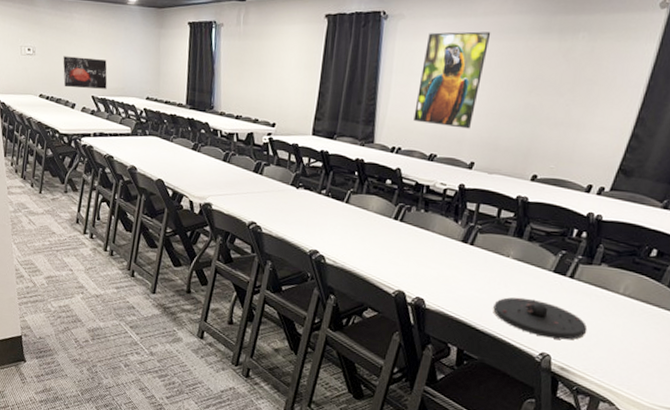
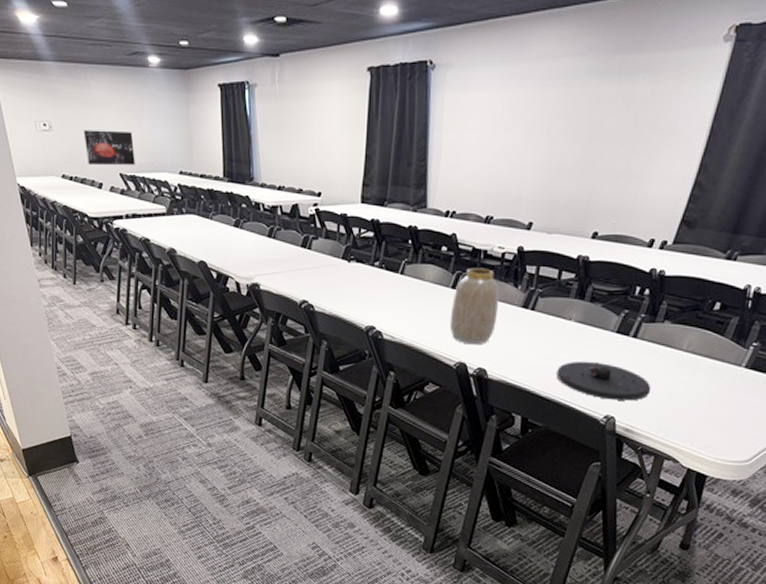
vase: none [390,201,440,274] -> present [449,267,500,344]
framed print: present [413,31,491,129] -> none [467,78,546,187]

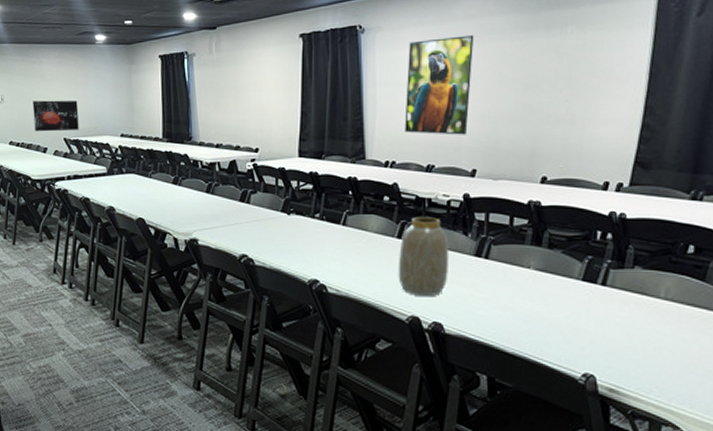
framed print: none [467,78,546,187] -> present [404,35,474,135]
plate: present [556,361,651,401] -> none [521,312,632,356]

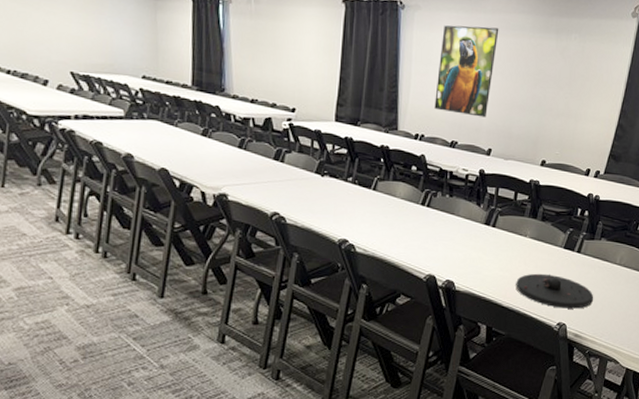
wall art: present [32,100,79,132] -> none [28,23,91,65]
vase: present [398,216,450,296] -> none [419,186,465,258]
plate: none [521,312,632,356] -> present [516,273,594,309]

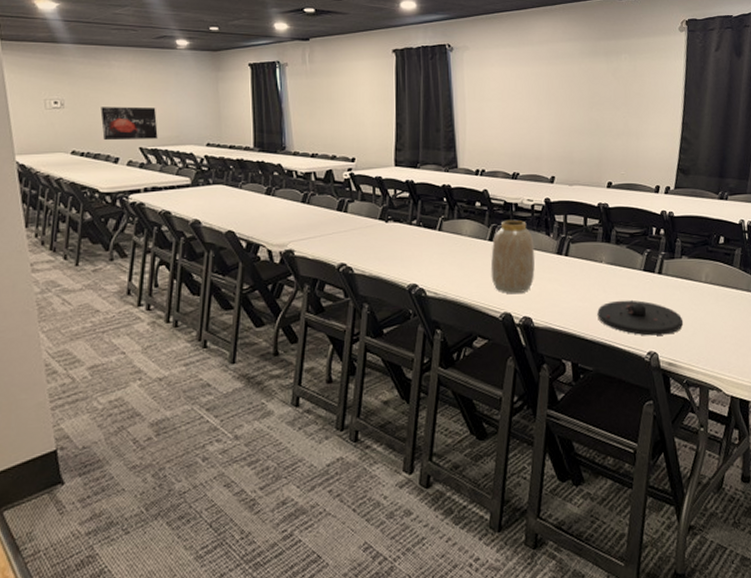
wall art: none [28,23,91,65] -> present [100,106,158,141]
vase: none [419,186,465,258] -> present [490,219,536,293]
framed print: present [434,25,499,118] -> none [491,58,548,146]

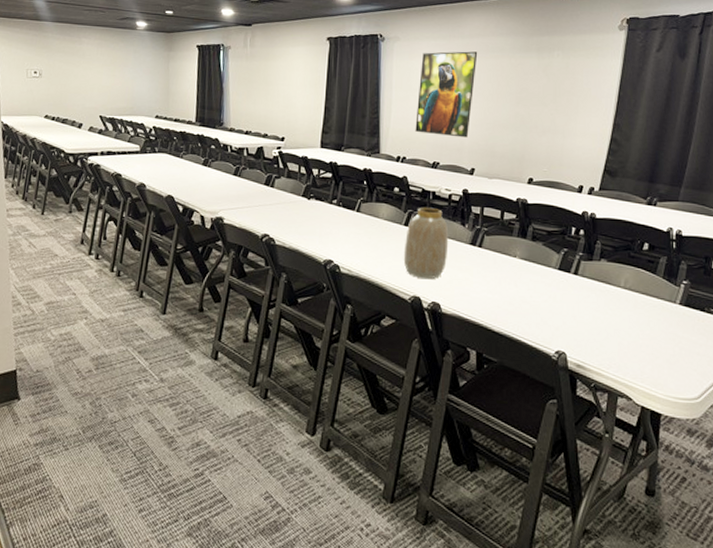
wall art: present [100,106,158,141] -> none [70,78,116,109]
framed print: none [491,58,548,146] -> present [415,51,478,138]
plate: present [597,299,684,336] -> none [507,296,597,336]

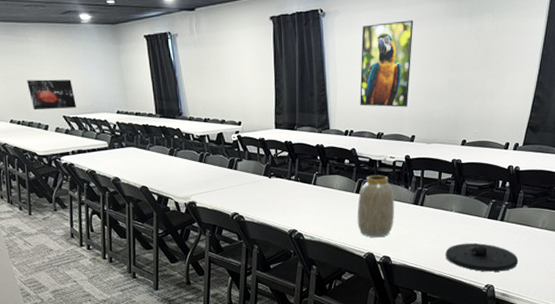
wall art: none [70,78,116,109] -> present [27,79,76,111]
plate: none [507,296,597,336] -> present [445,242,519,272]

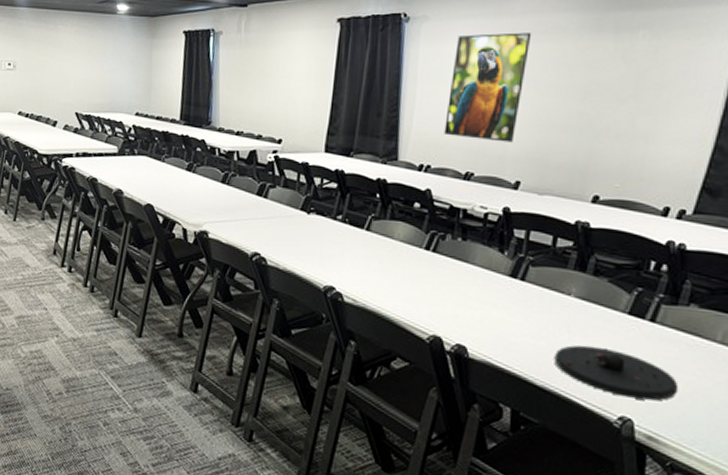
wall art: present [27,79,76,111] -> none [45,70,93,105]
vase: present [357,175,395,237] -> none [422,227,482,316]

